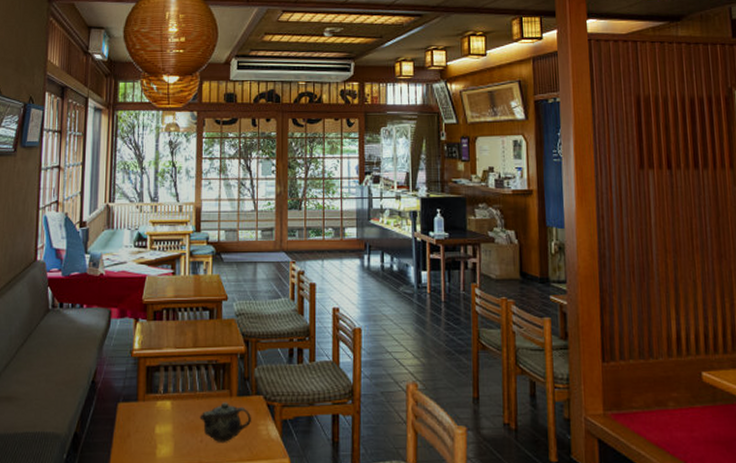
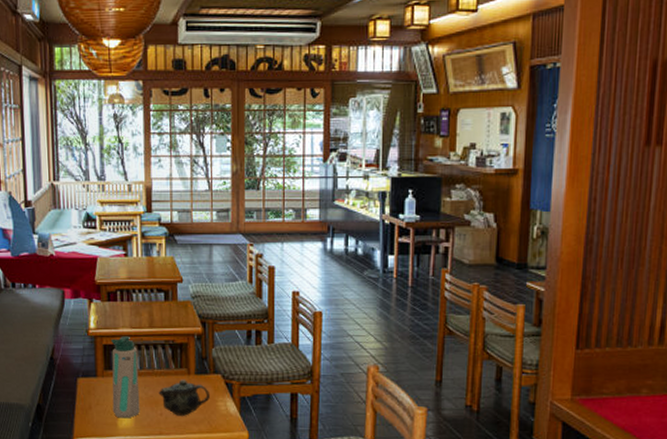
water bottle: none [152,357,181,447] -> present [111,336,140,419]

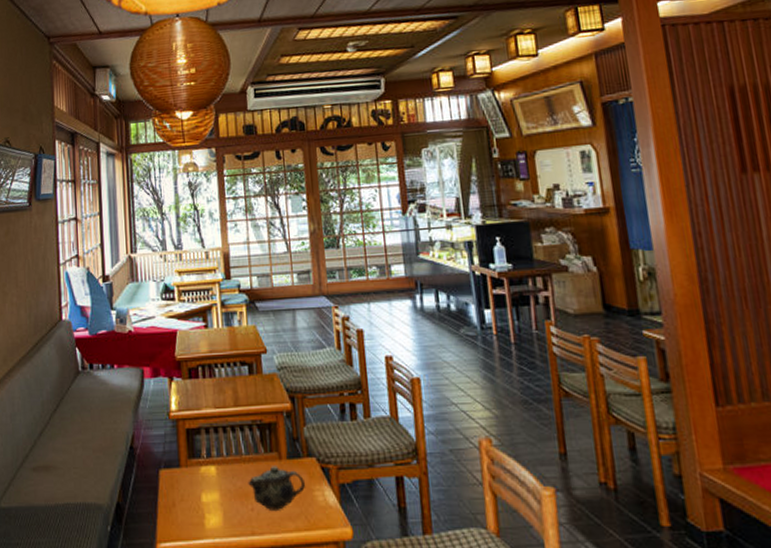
water bottle: present [111,336,140,419] -> none [194,418,229,516]

